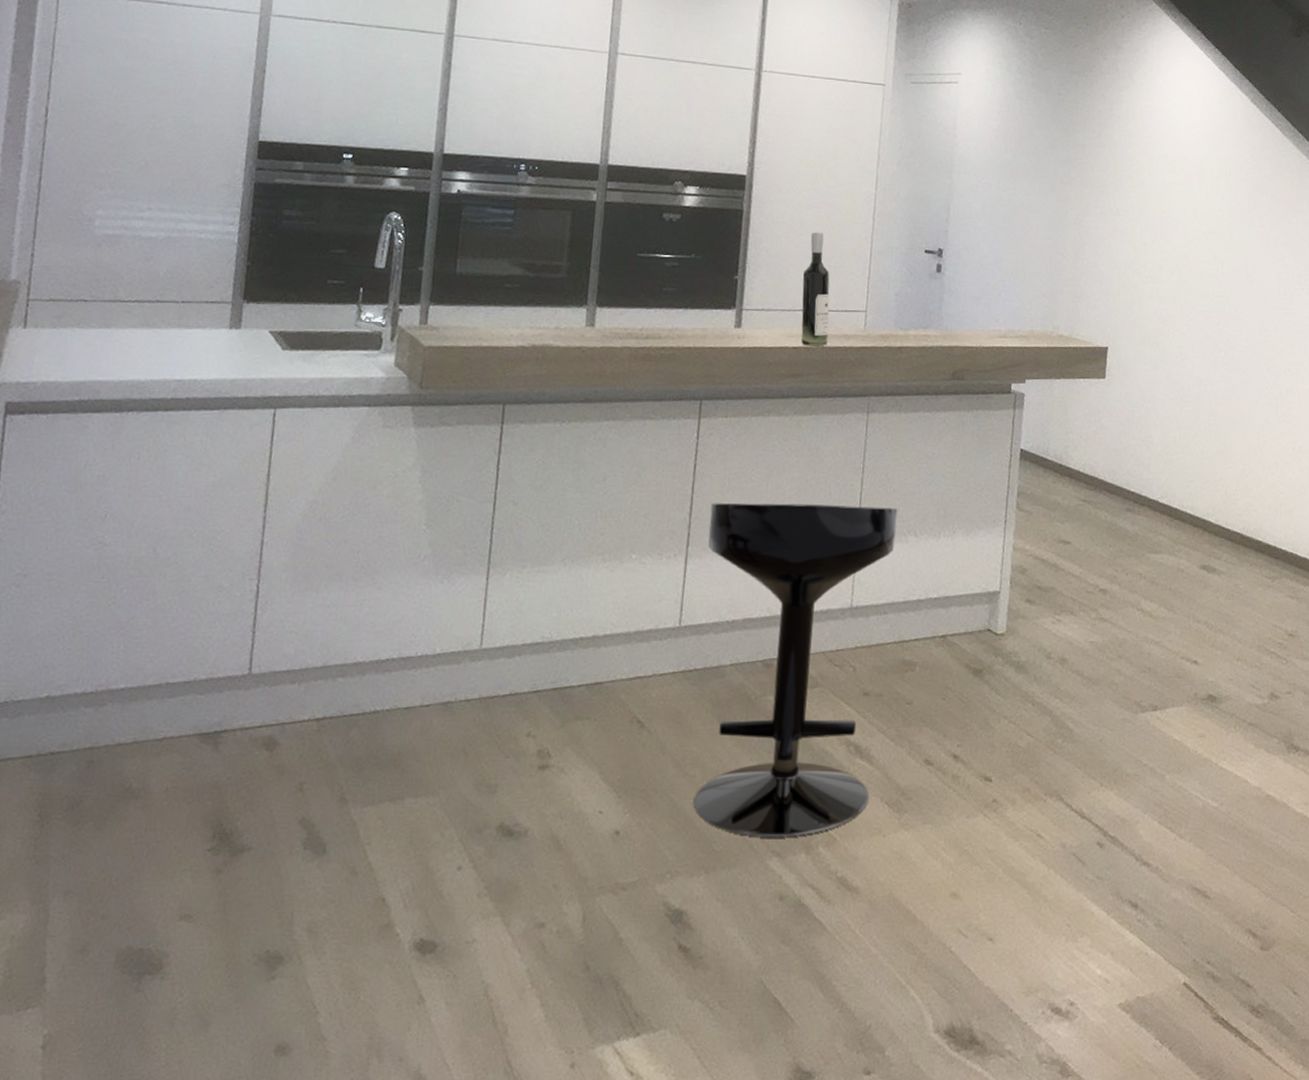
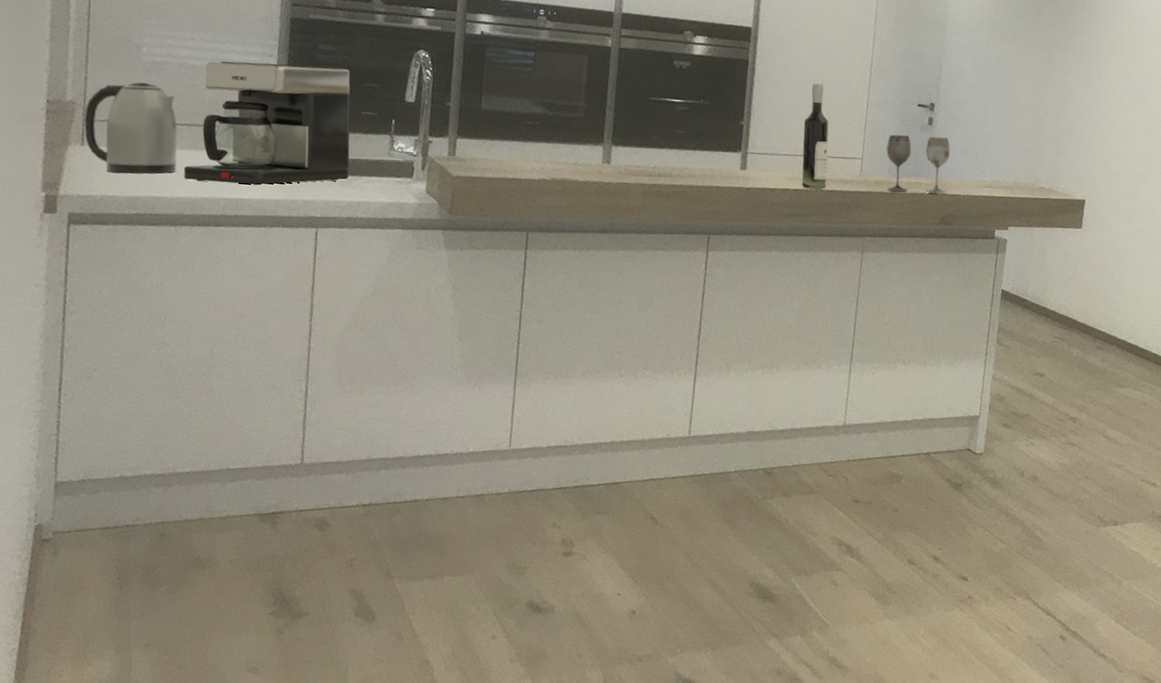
kettle: none [28,257,129,357] -> present [84,82,178,174]
coffee maker: none [132,231,317,365] -> present [183,61,351,186]
bar stool: present [693,503,898,837] -> none [701,328,888,622]
wineglass: none [892,284,961,346] -> present [886,134,951,194]

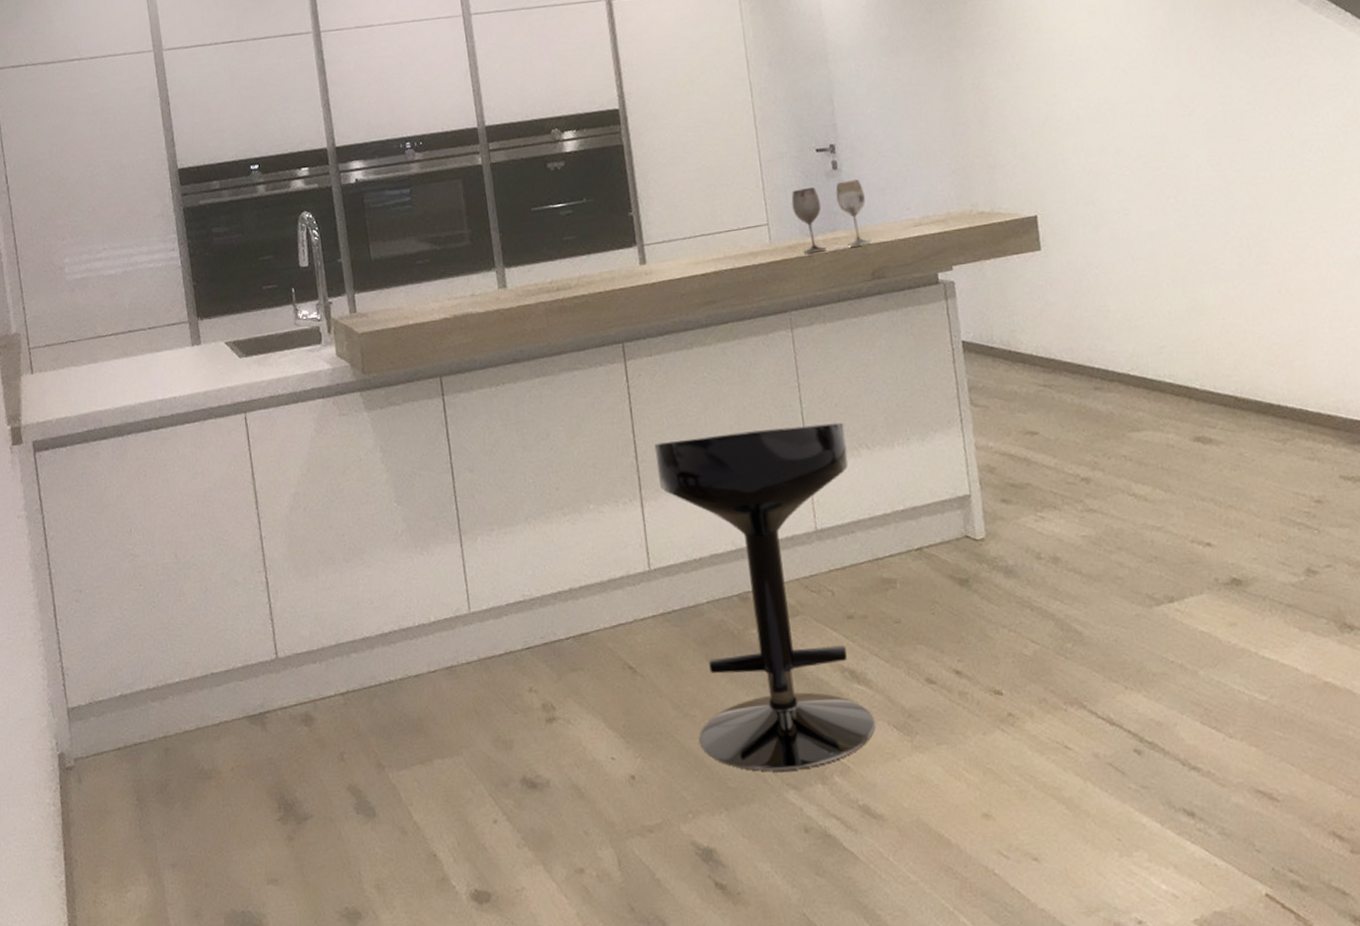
kettle: present [84,82,178,174] -> none [28,301,114,394]
coffee maker: present [183,61,351,186] -> none [119,246,264,388]
bar stool: none [701,328,888,622] -> present [654,422,875,771]
bottle: present [801,83,829,189] -> none [695,151,736,271]

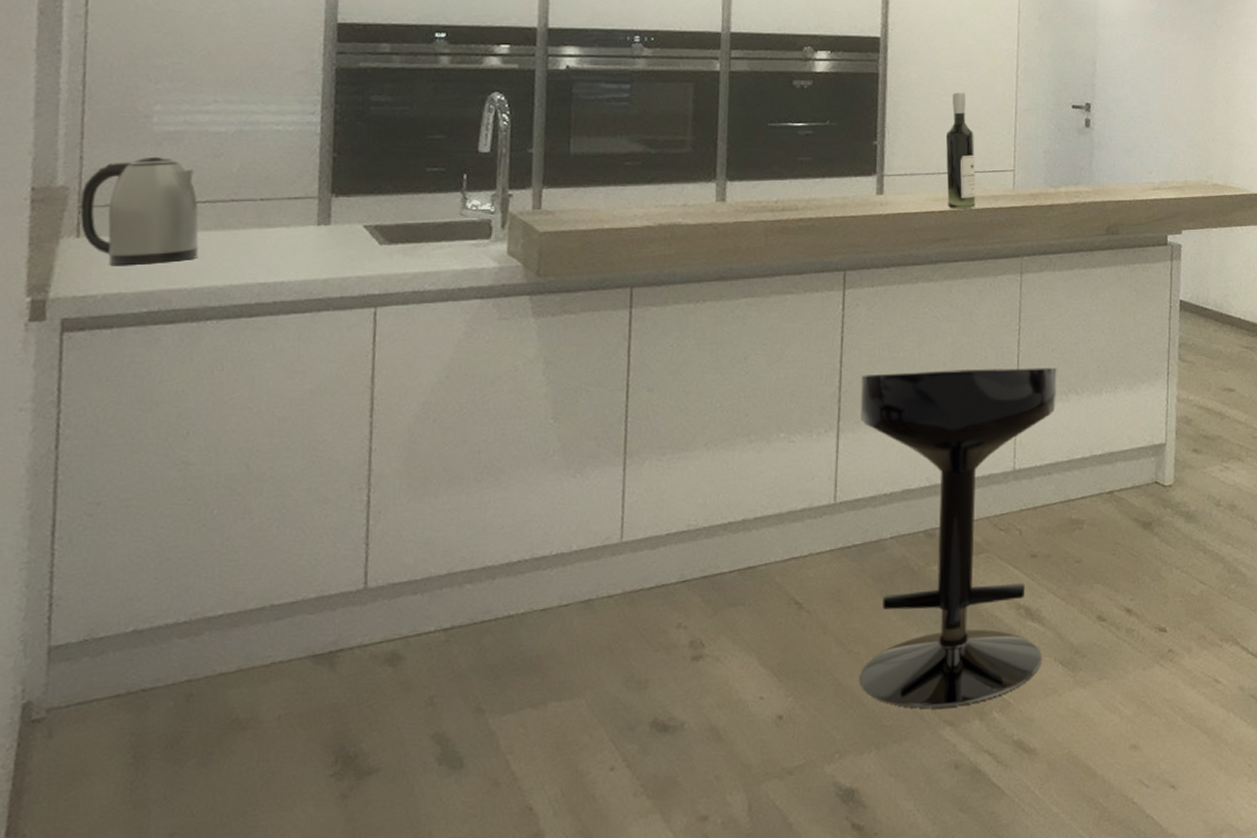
kettle: none [28,301,114,394] -> present [80,156,200,265]
bottle: none [695,151,736,271] -> present [946,92,976,209]
wineglass: present [791,179,872,254] -> none [1040,139,1112,203]

